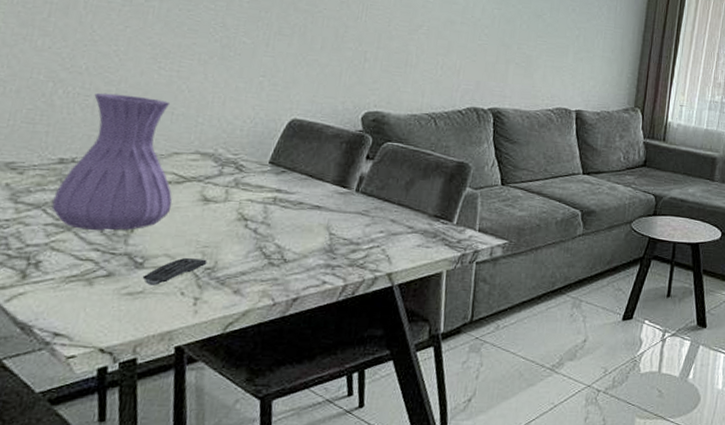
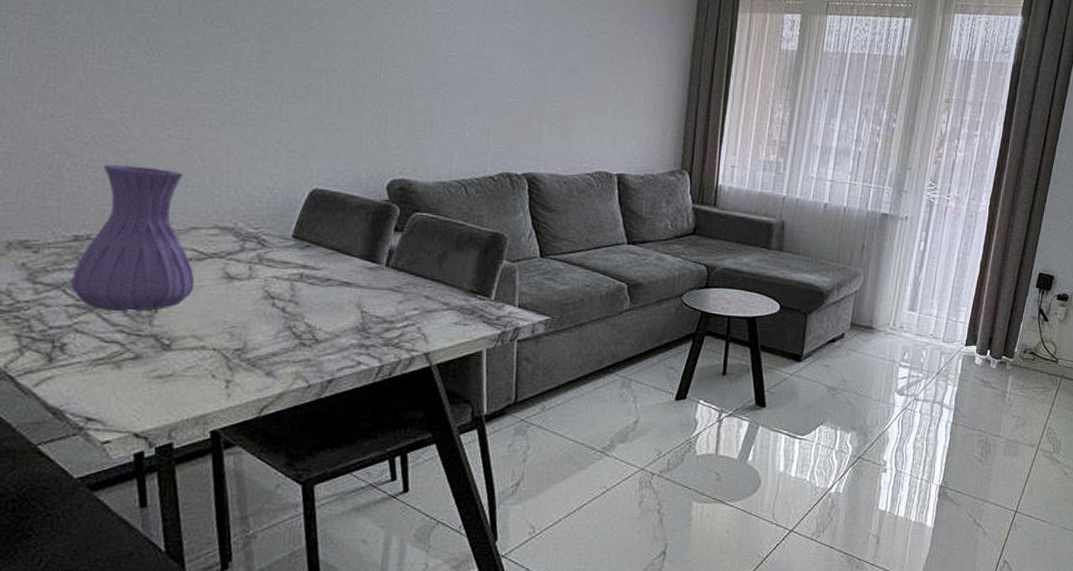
remote control: present [142,257,207,285] -> none [171,338,236,368]

